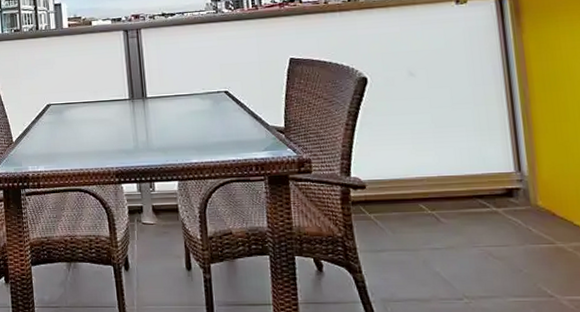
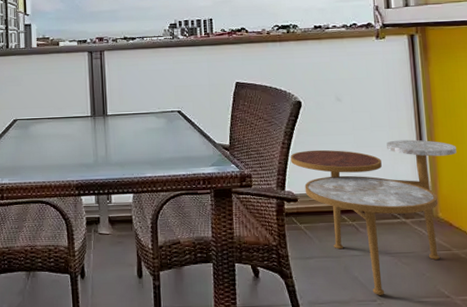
side table: none [355,117,560,293] -> present [290,139,457,295]

